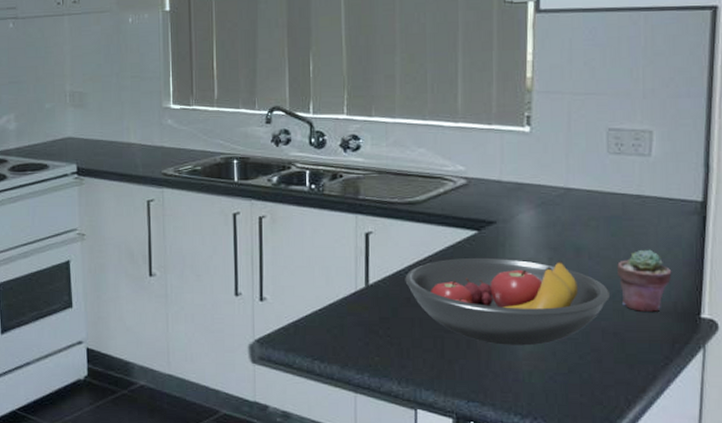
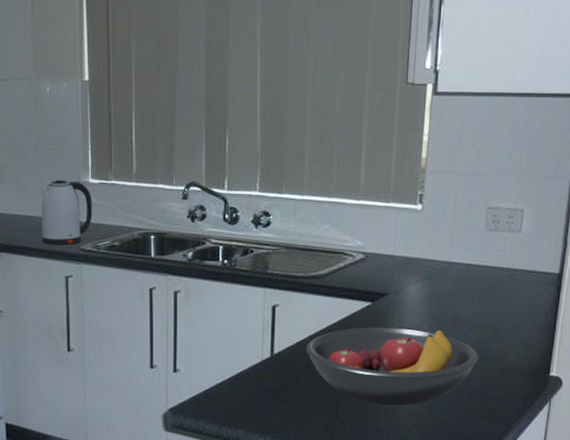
kettle: none [123,106,174,169] -> present [41,179,93,245]
potted succulent: present [617,249,672,312] -> none [486,317,530,372]

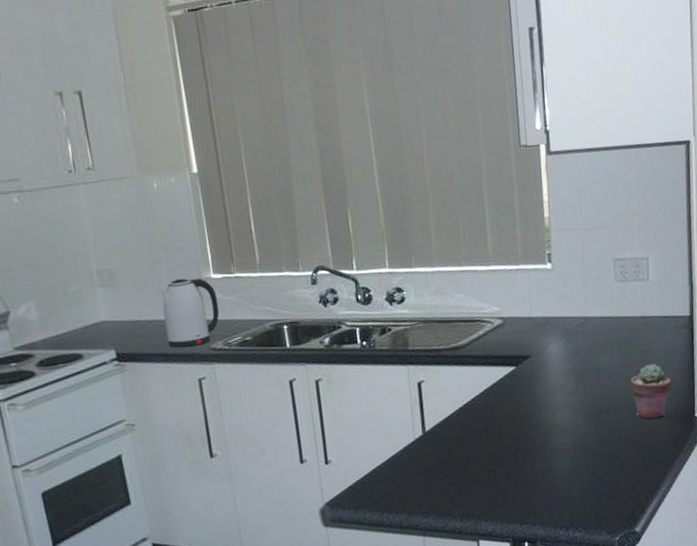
fruit bowl: present [306,326,478,406] -> none [457,383,626,469]
potted succulent: none [486,317,530,372] -> present [630,363,672,419]

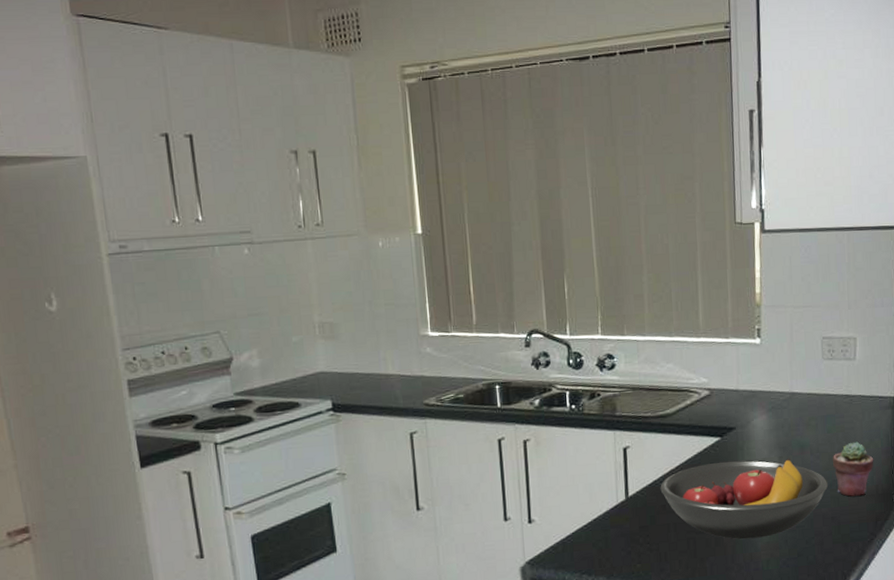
kettle: present [160,278,220,348] -> none [379,334,435,402]
fruit bowl: none [457,383,626,469] -> present [660,458,828,540]

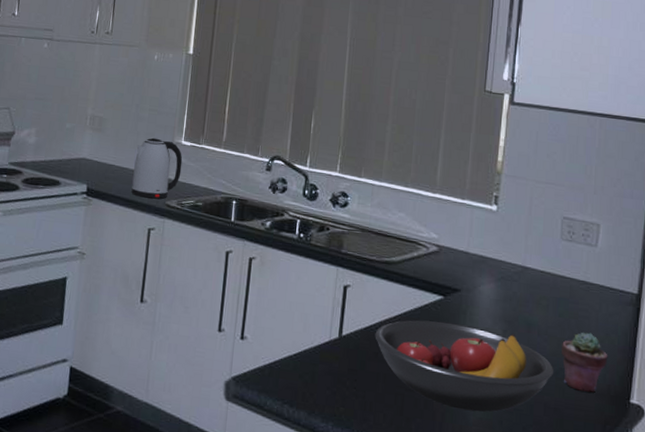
kettle: none [379,334,435,402] -> present [131,137,183,199]

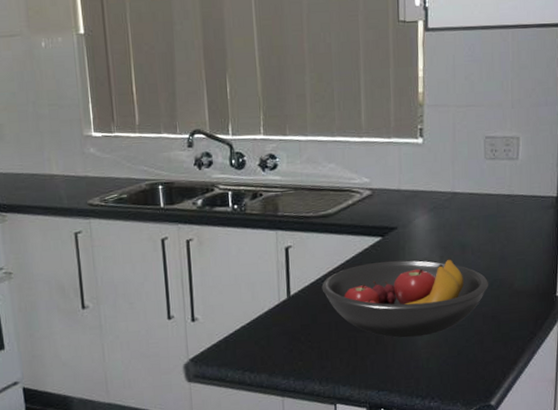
kettle: present [131,137,183,199] -> none [43,135,98,202]
potted succulent: present [562,332,608,392] -> none [494,241,535,296]

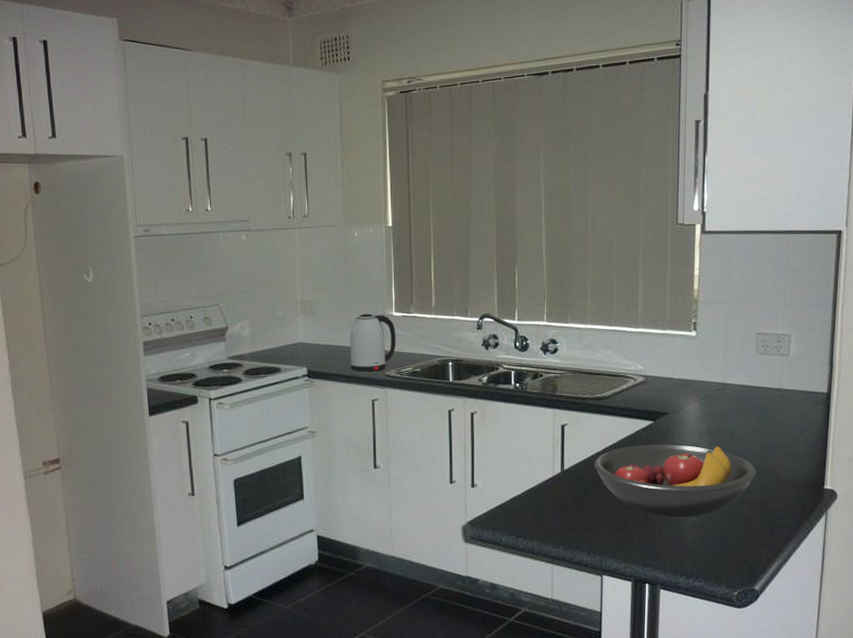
kettle: none [43,135,98,202] -> present [350,313,396,372]

